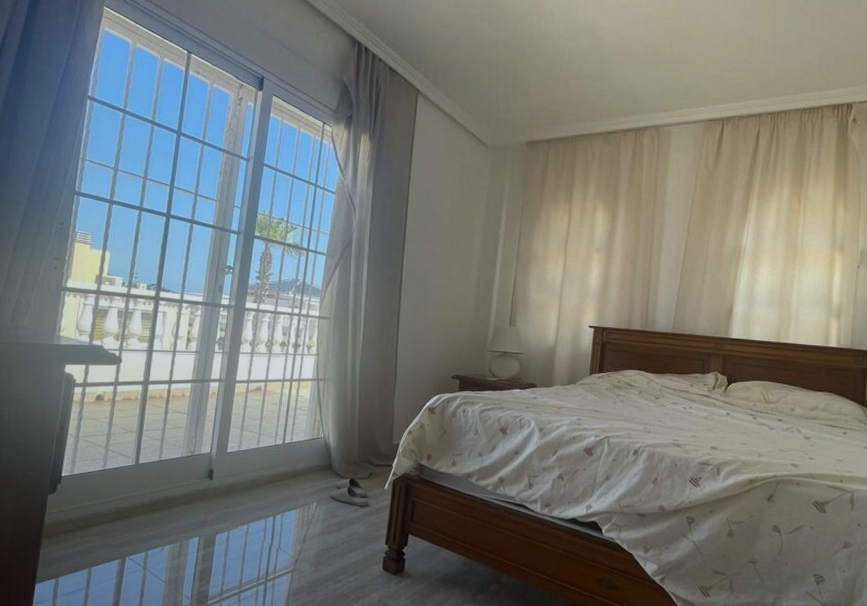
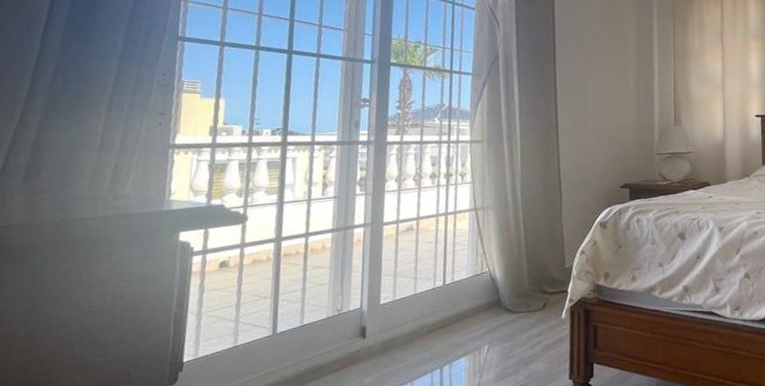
slippers: present [330,477,369,506] -> none [502,311,547,342]

